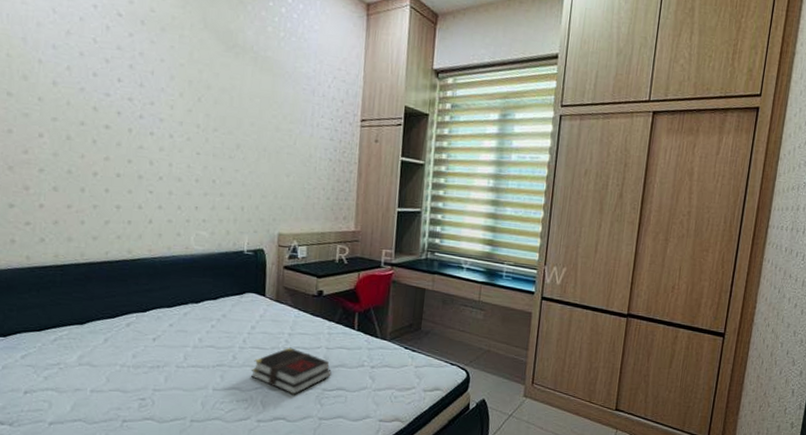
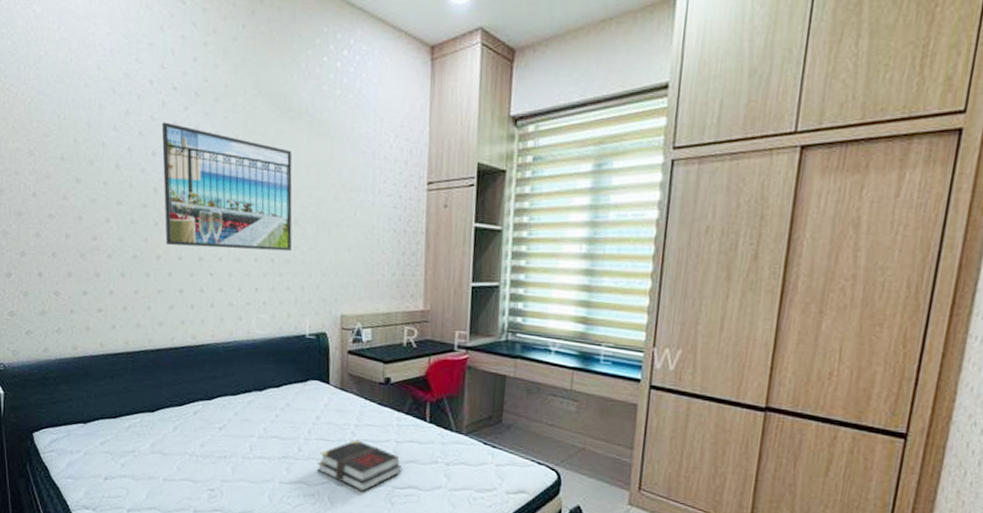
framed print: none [104,45,236,174] -> present [161,122,292,252]

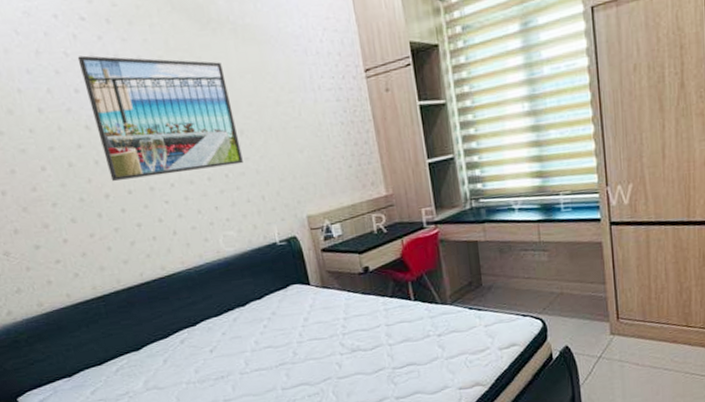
book: present [318,440,402,492] -> none [315,332,398,380]

